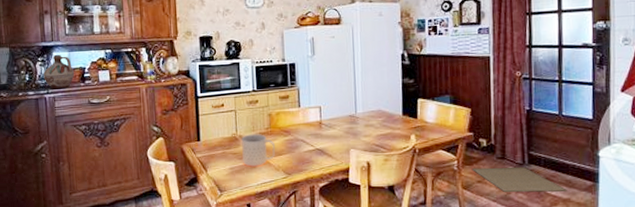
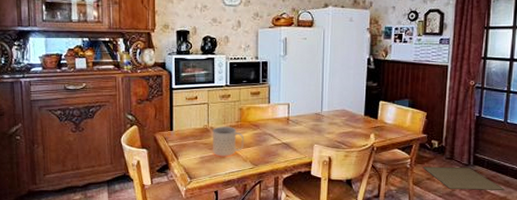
ceramic jug: present [43,54,75,90] -> none [19,39,51,75]

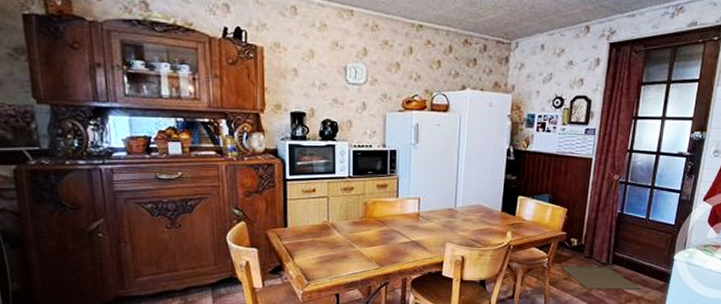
mug: present [213,127,245,157] -> none [333,223,370,256]

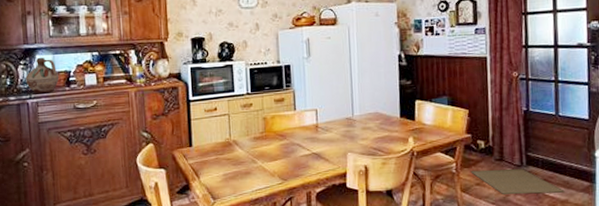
ceramic jug: none [97,118,138,161] -> present [25,57,60,95]

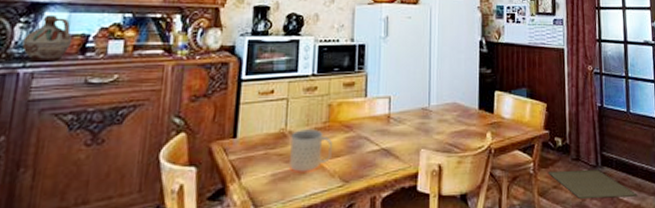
mug: none [235,138,271,173] -> present [289,129,333,173]

